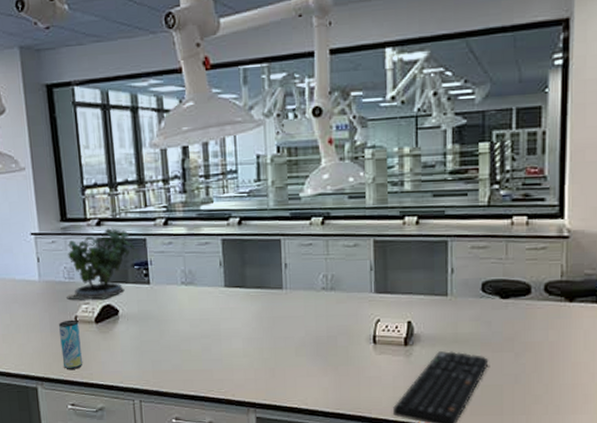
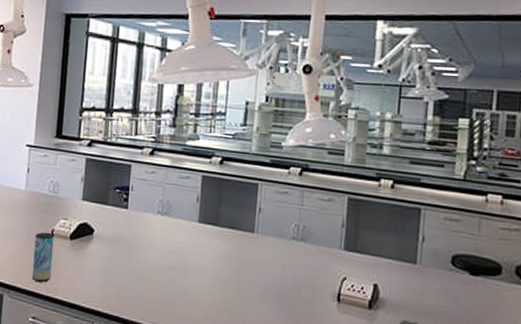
potted plant: present [67,226,134,301] -> none [48,146,119,218]

